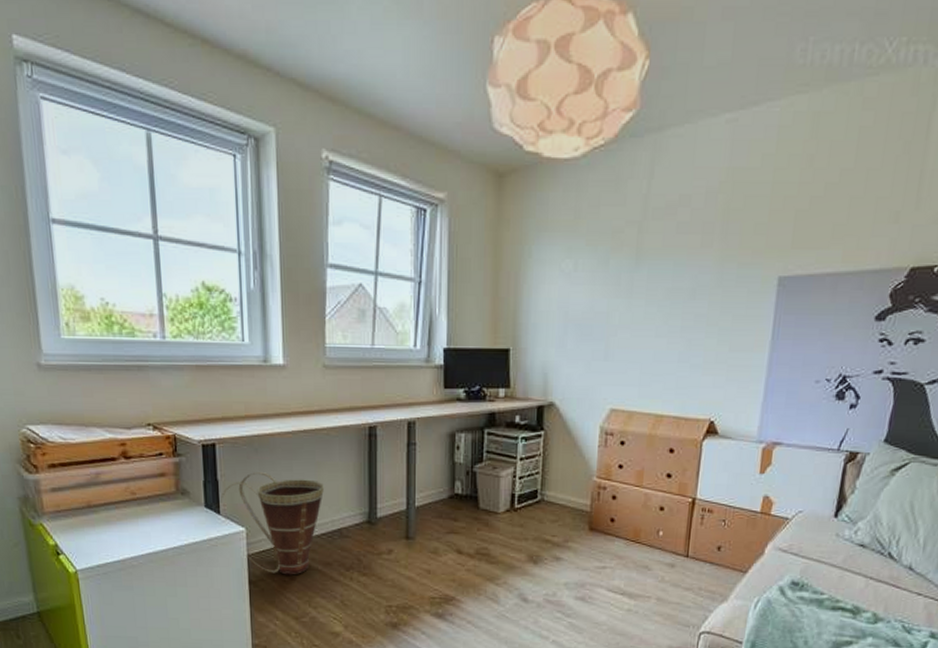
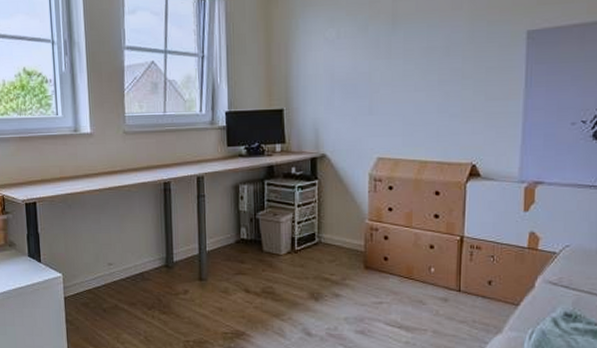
basket: present [219,472,325,575] -> none [40,225,128,315]

